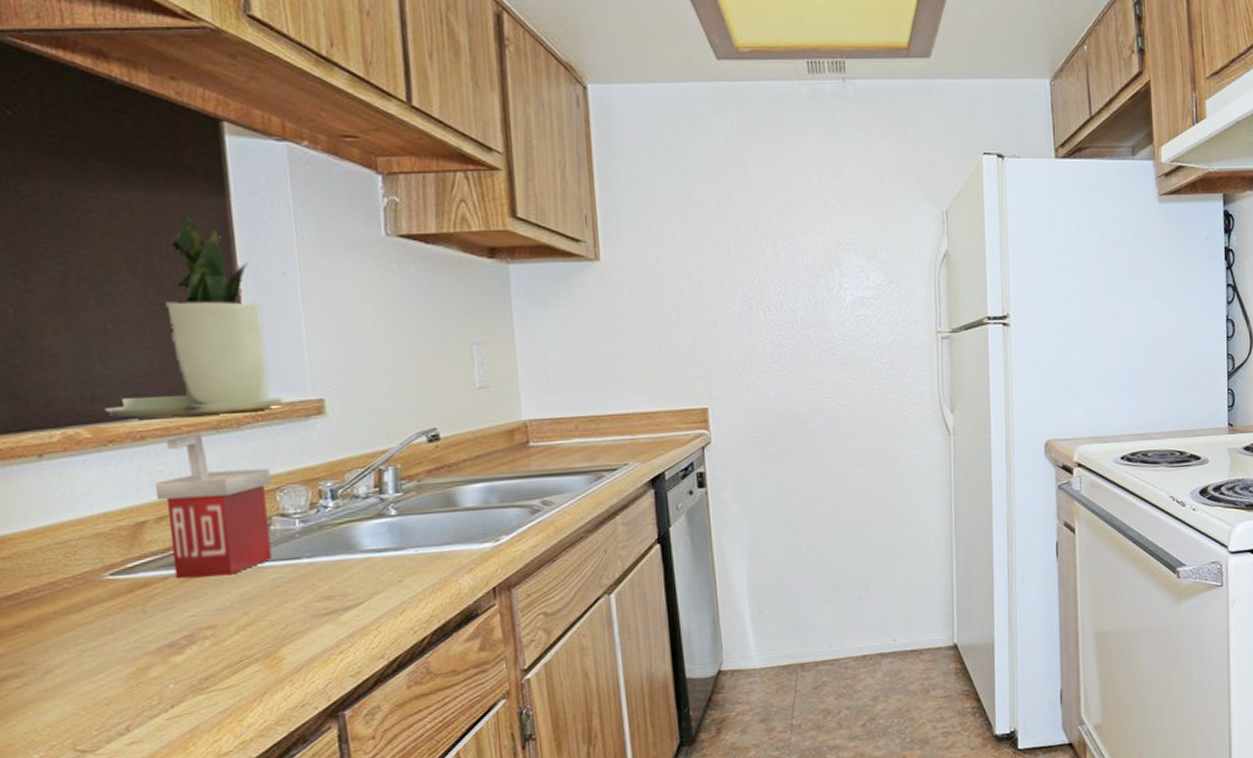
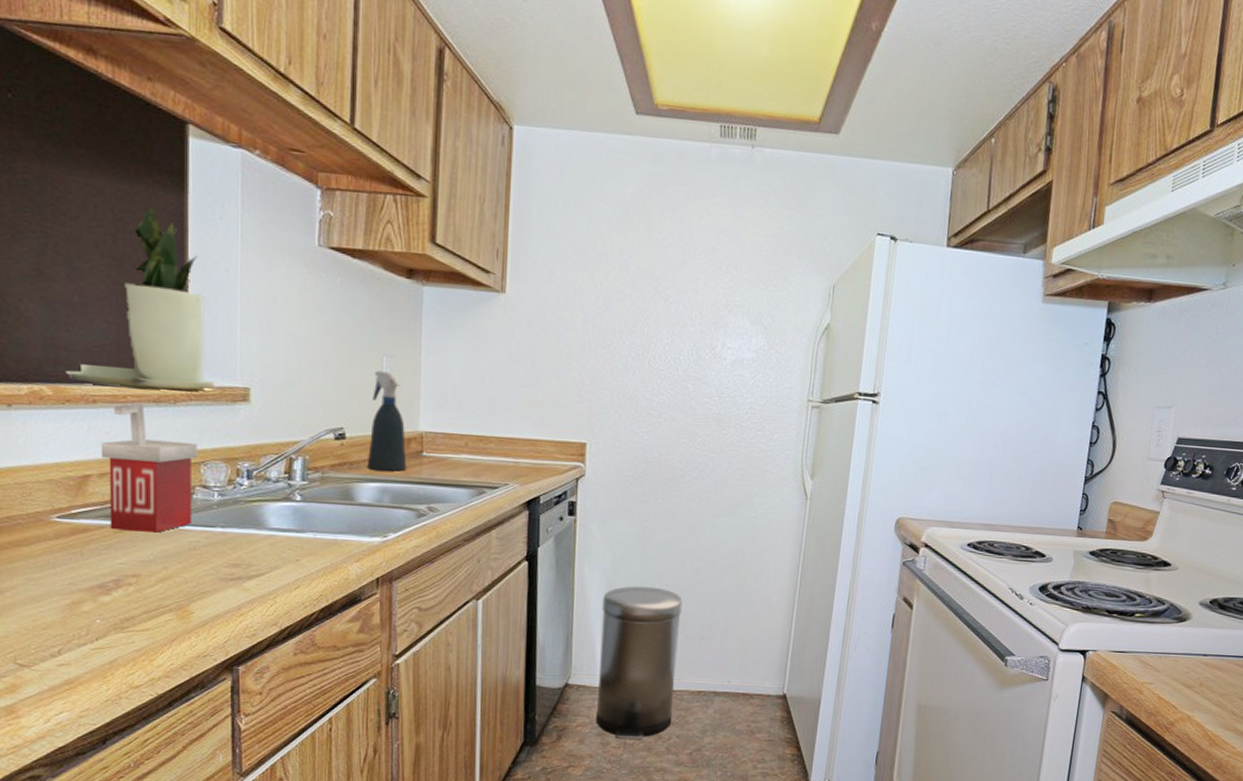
spray bottle: none [465,360,513,469] -> present [366,370,407,472]
pedal bin: none [747,551,840,723] -> present [595,586,683,741]

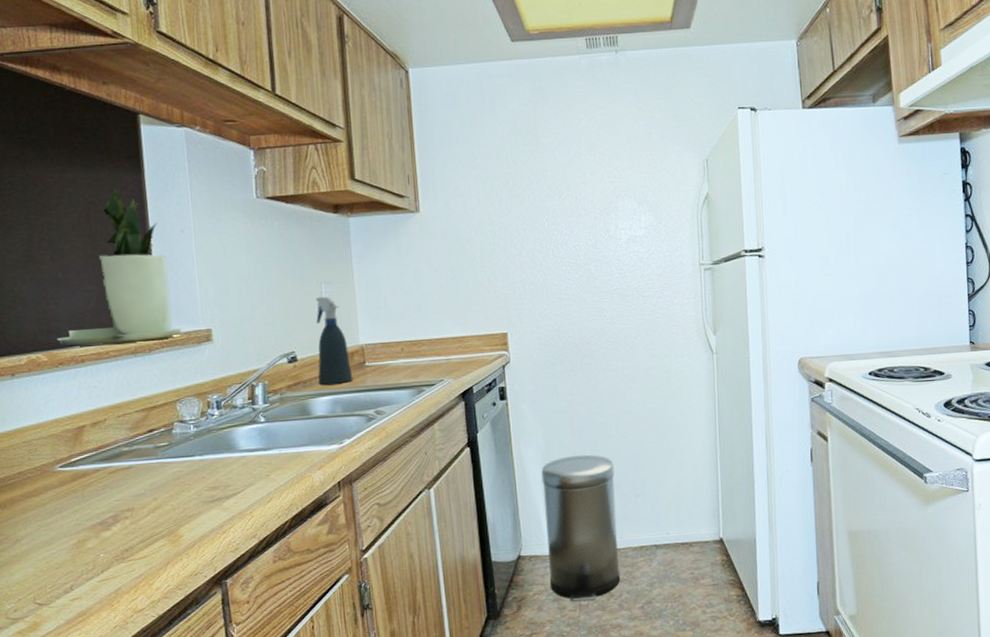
soap dispenser: present [100,402,198,533] -> none [91,356,174,471]

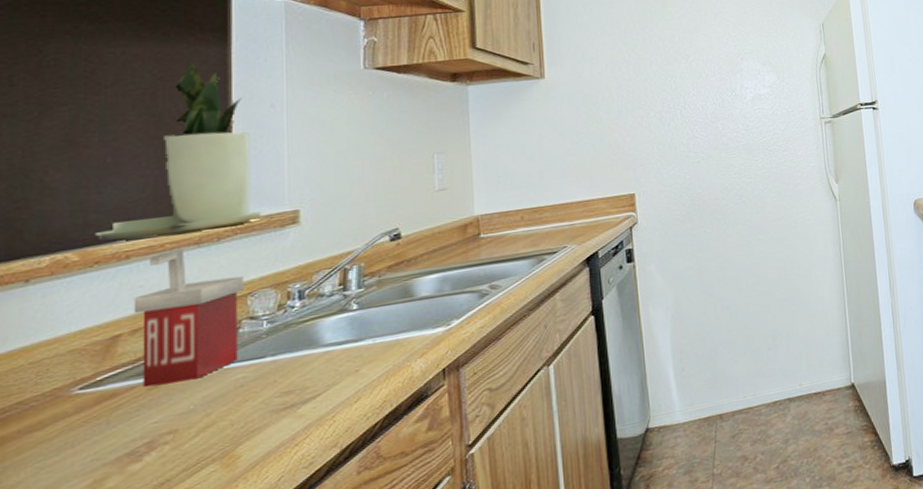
soap dispenser: none [91,356,174,471] -> present [133,248,244,388]
spray bottle: present [316,296,353,385] -> none [424,167,466,262]
pedal bin: present [541,454,621,603] -> none [670,311,755,473]

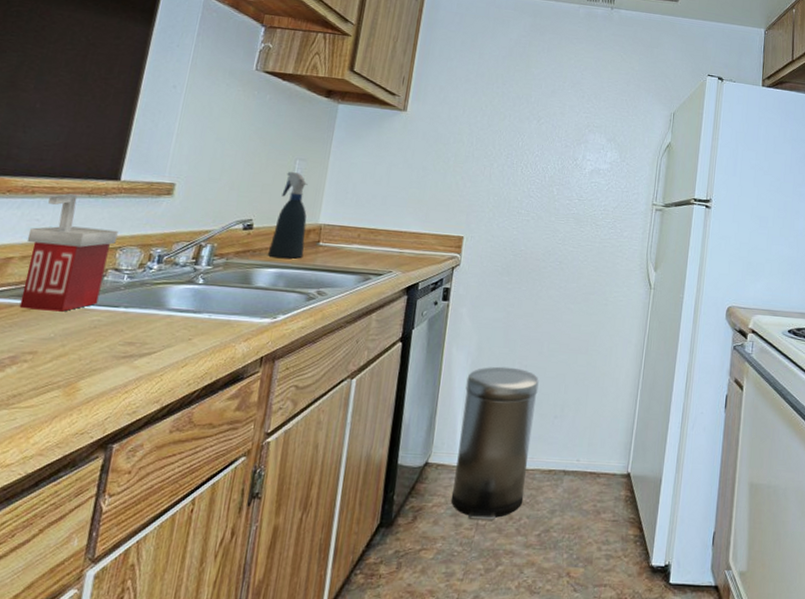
planter: present [96,63,263,242] -> none [13,36,152,186]
spray bottle: none [424,167,466,262] -> present [267,171,308,259]
pedal bin: none [670,311,755,473] -> present [451,366,539,522]

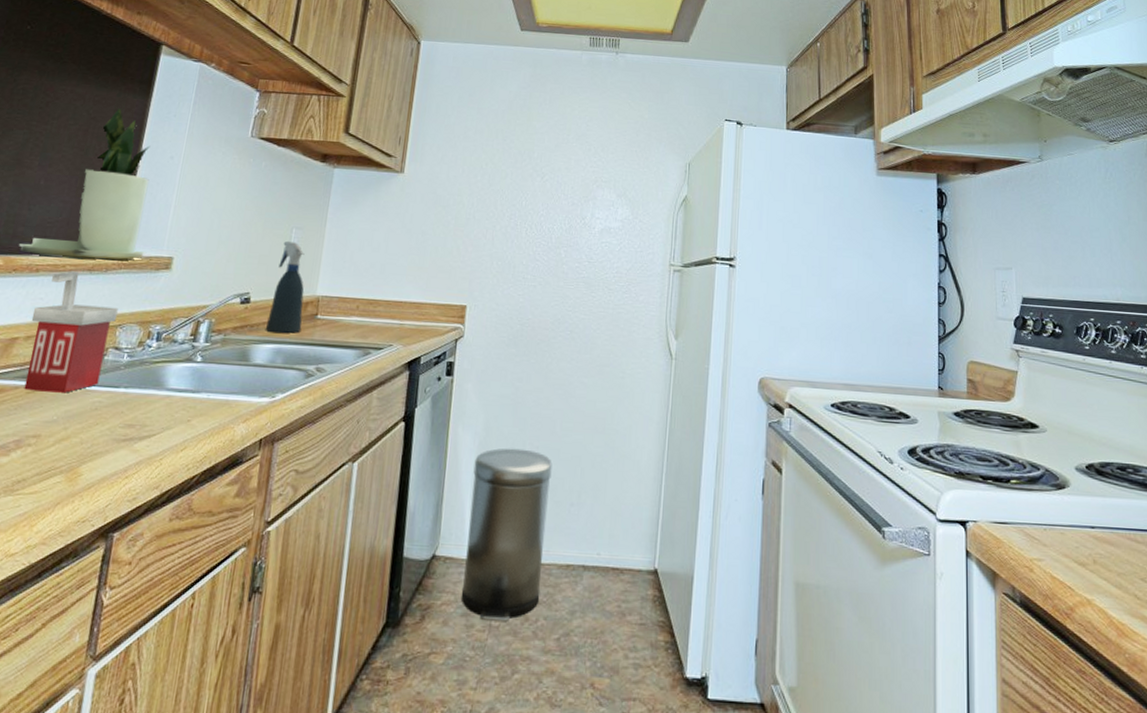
planter: none [13,36,152,186] -> present [19,109,151,261]

